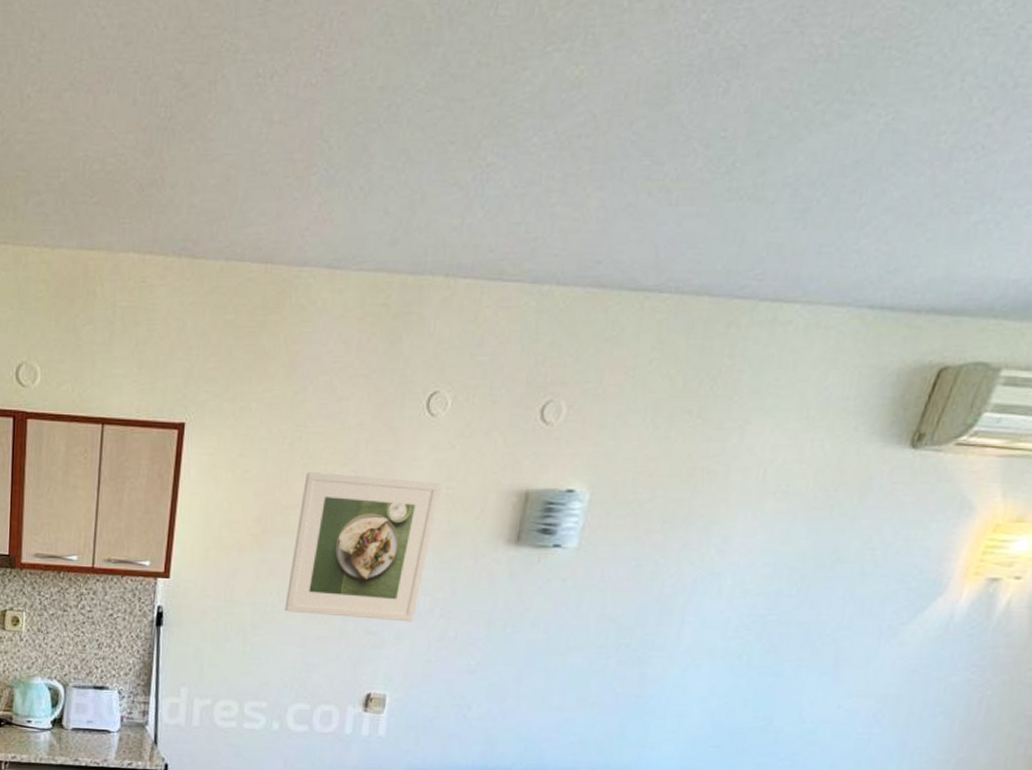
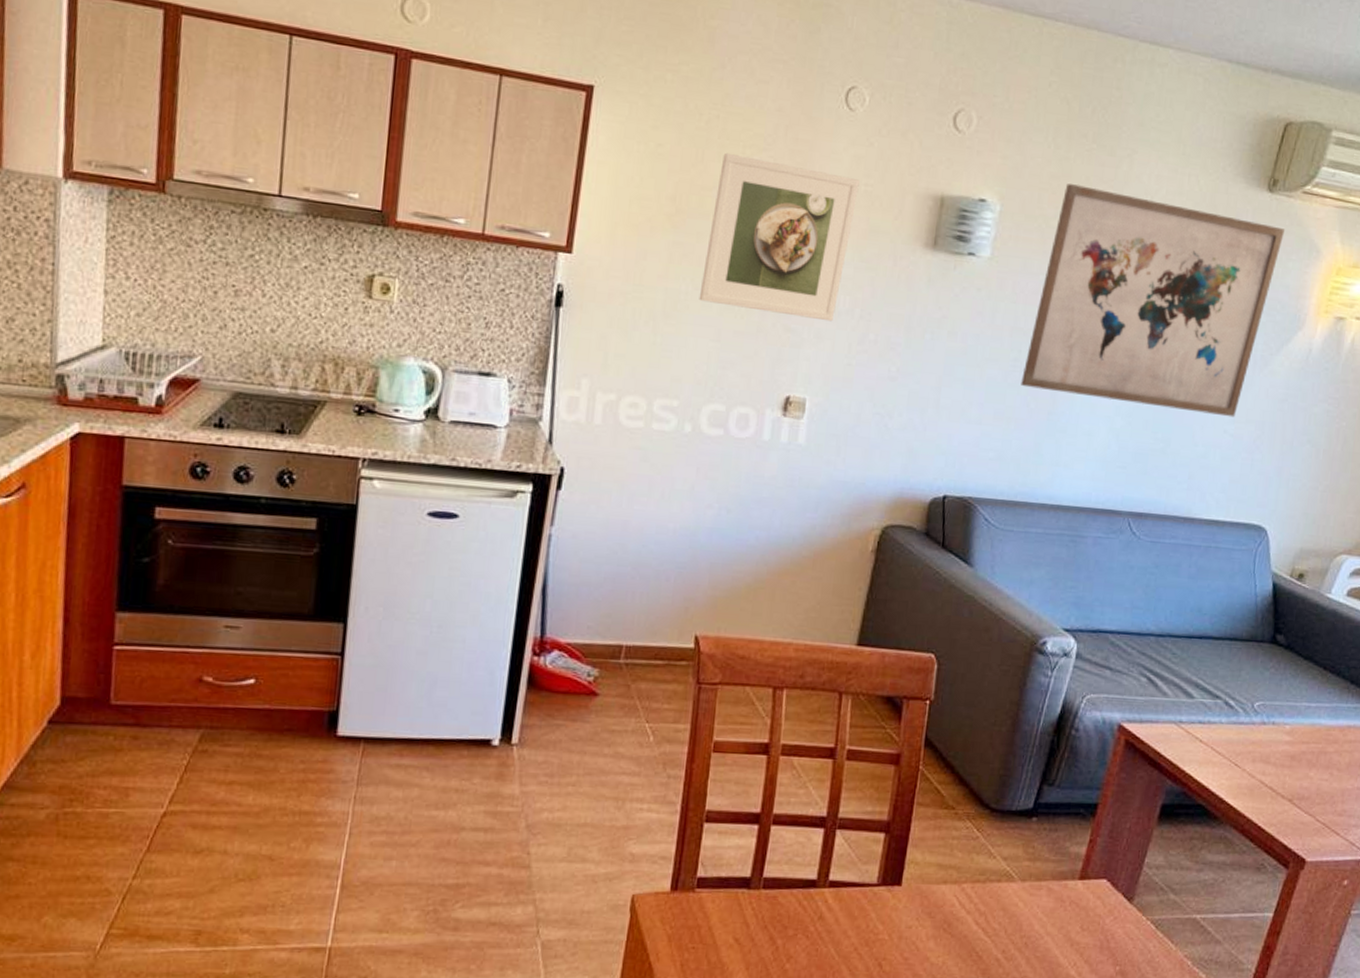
wall art: none [606,464,930,692] -> present [1021,184,1286,418]

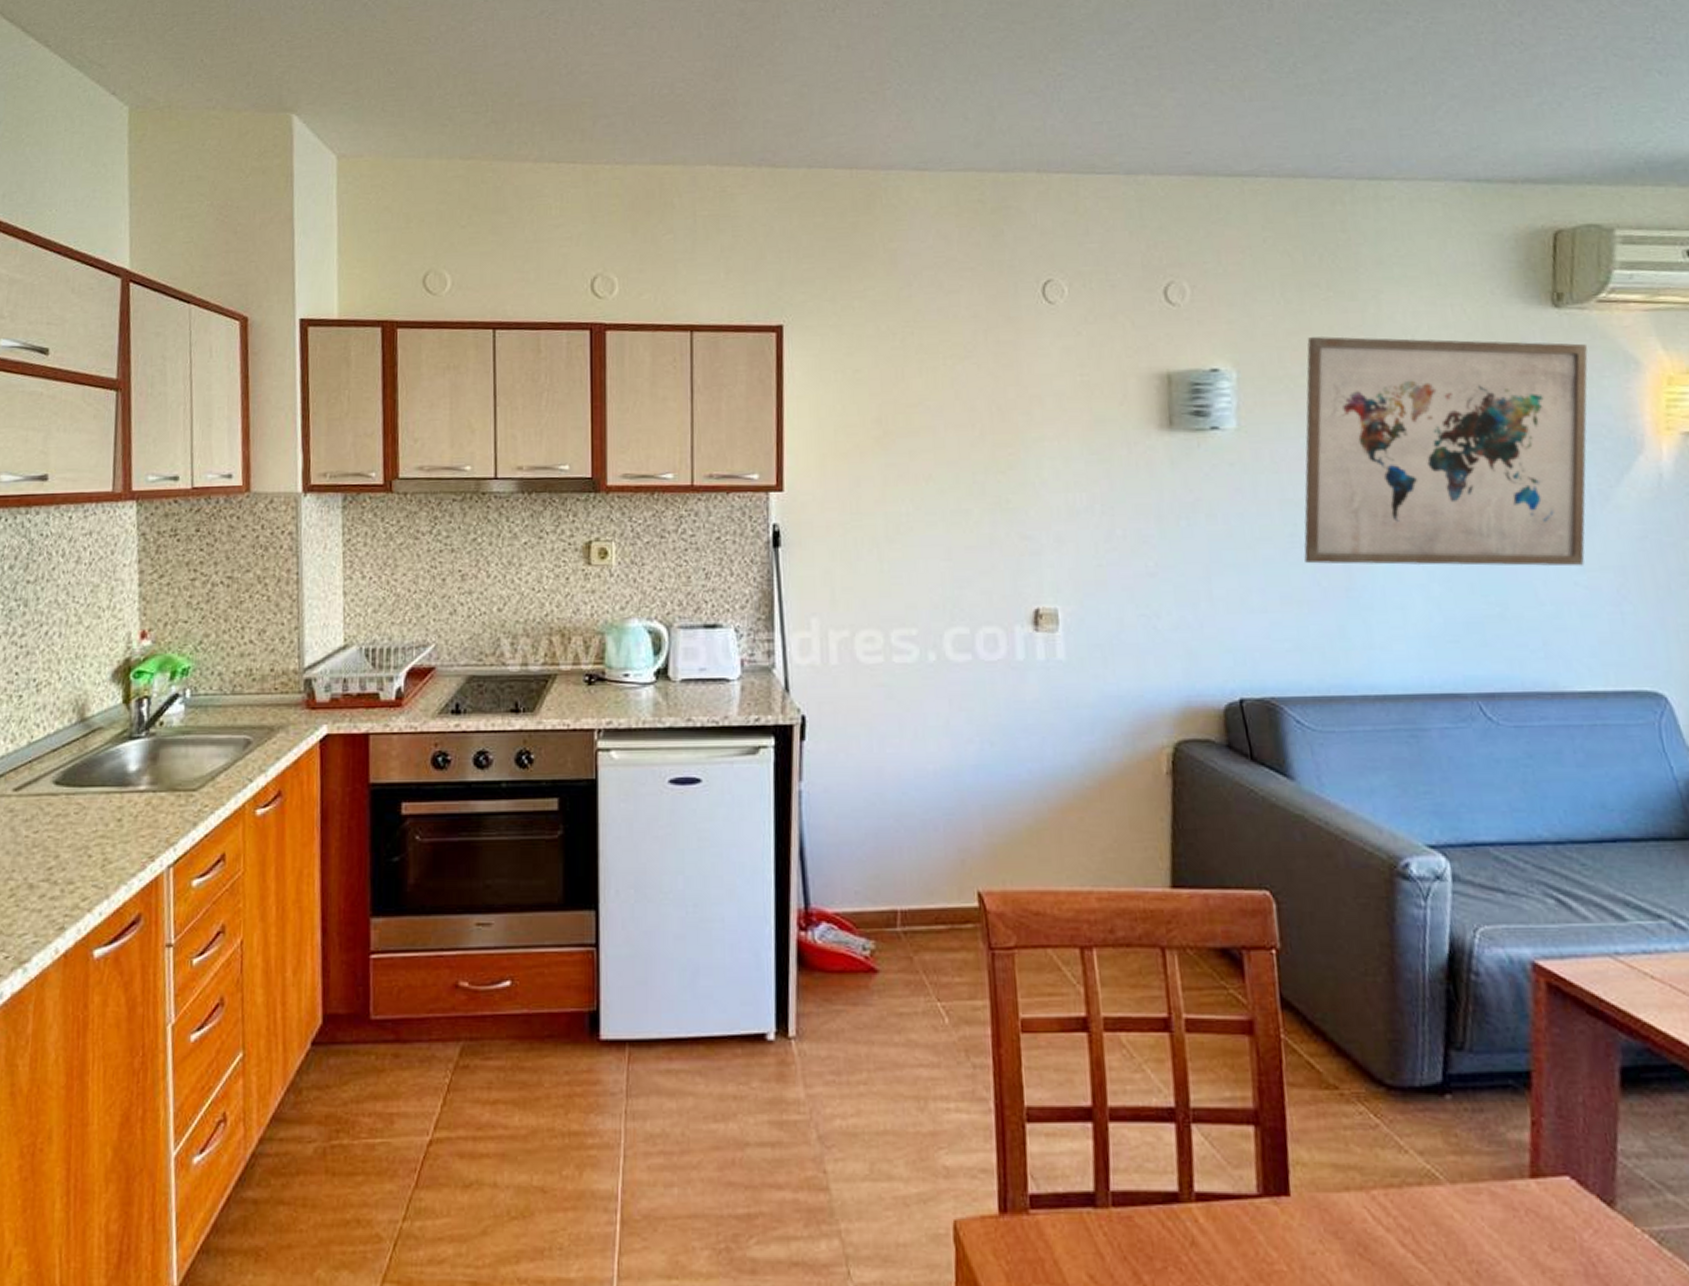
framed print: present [699,153,860,322] -> none [921,367,1075,523]

